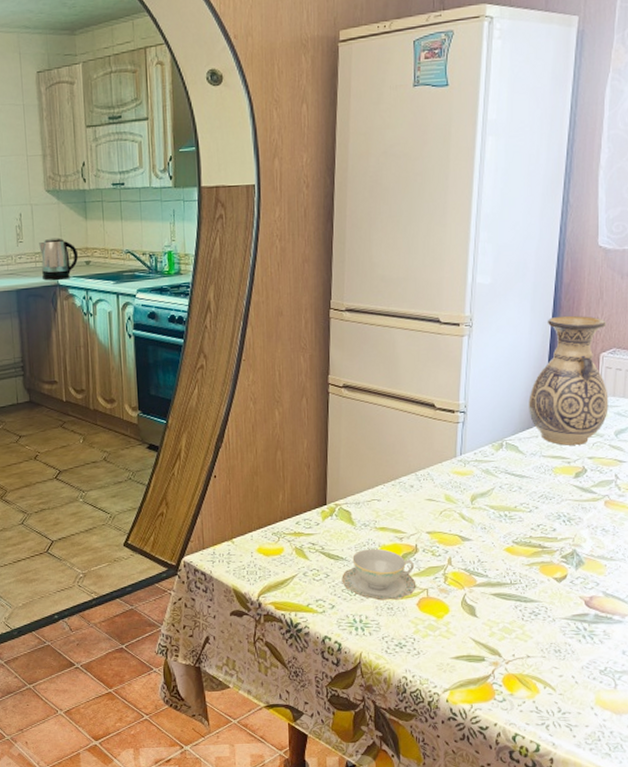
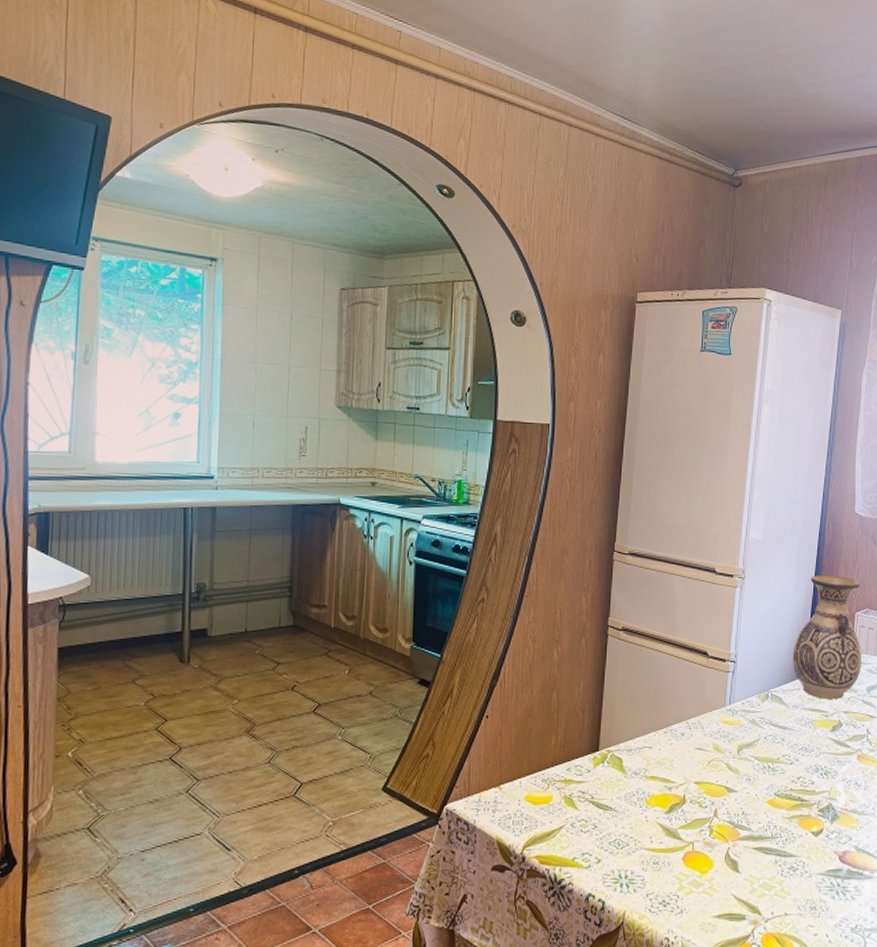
kettle: present [39,238,79,281] -> none [323,455,365,499]
teacup: present [342,548,415,601] -> none [609,798,682,855]

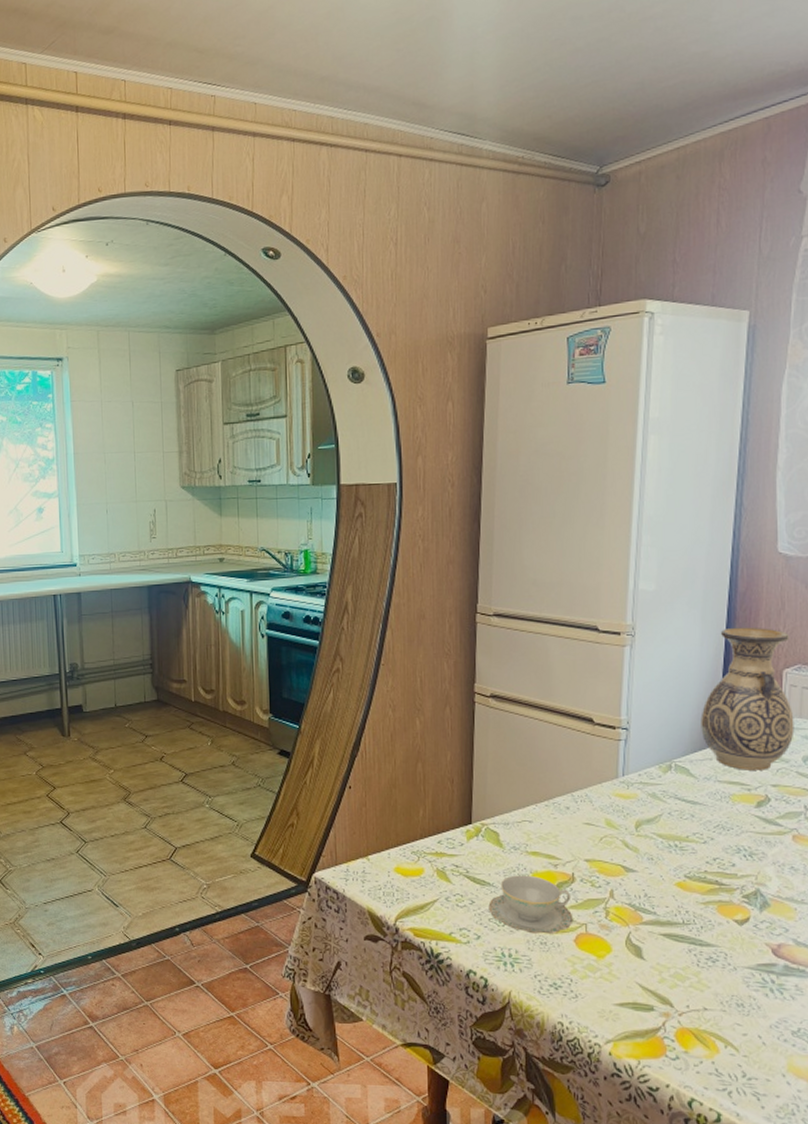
teacup: none [609,798,682,855] -> present [488,875,572,934]

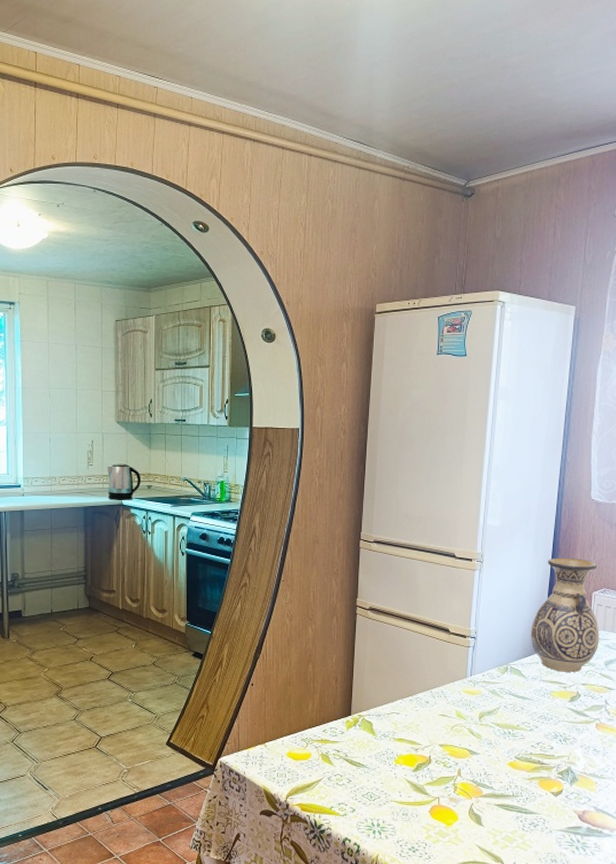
kettle: none [172,534,212,577] -> present [107,463,142,500]
teacup: present [488,875,572,934] -> none [362,758,428,806]

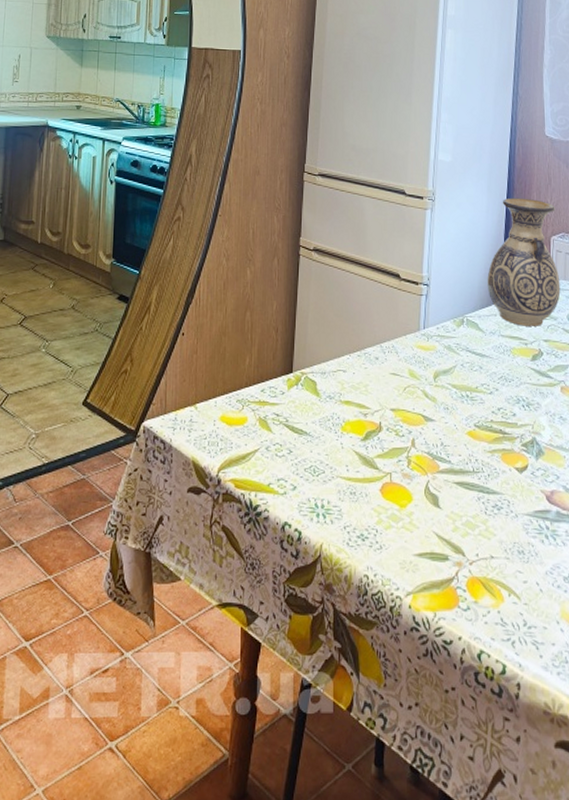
kettle: present [107,463,142,500] -> none [33,81,71,121]

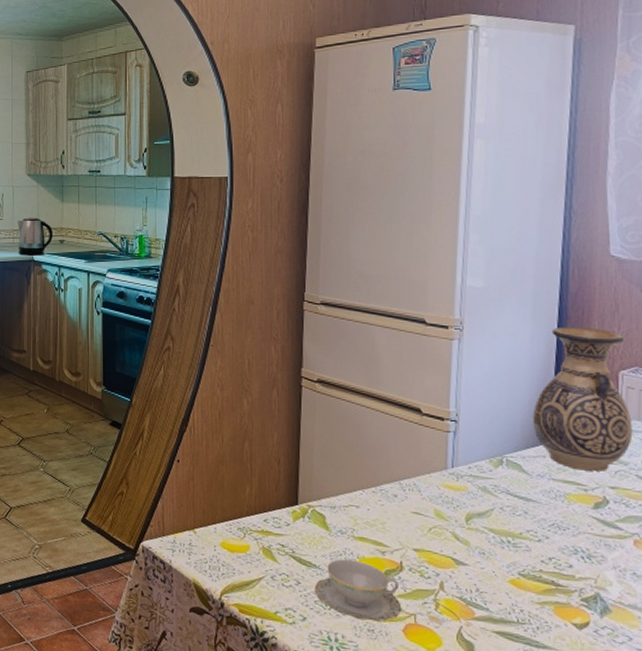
kettle: none [33,81,71,121] -> present [18,217,54,256]
teacup: none [305,424,379,484] -> present [314,559,401,622]

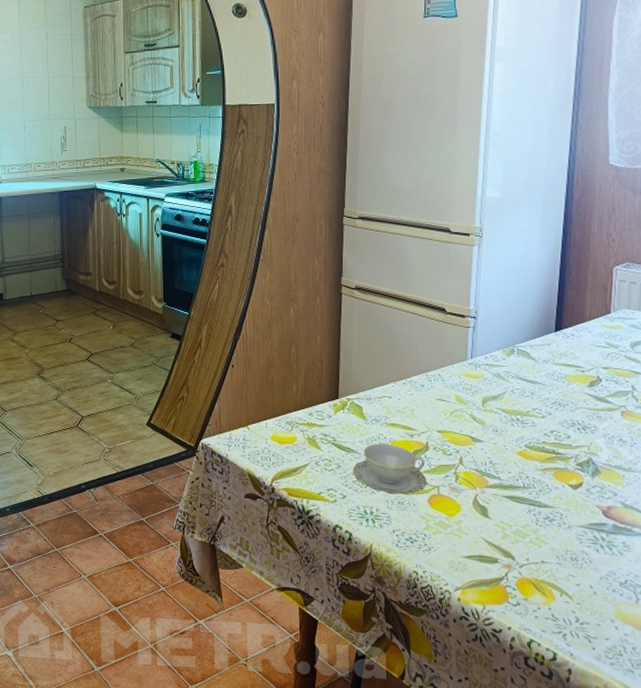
kettle: present [18,217,54,256] -> none [80,147,115,184]
vase: present [532,326,633,471] -> none [540,229,623,354]

